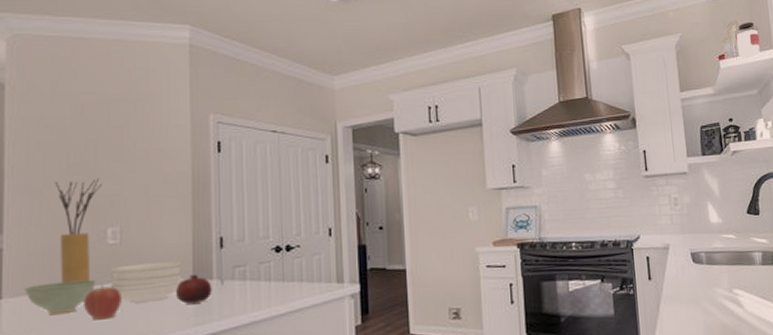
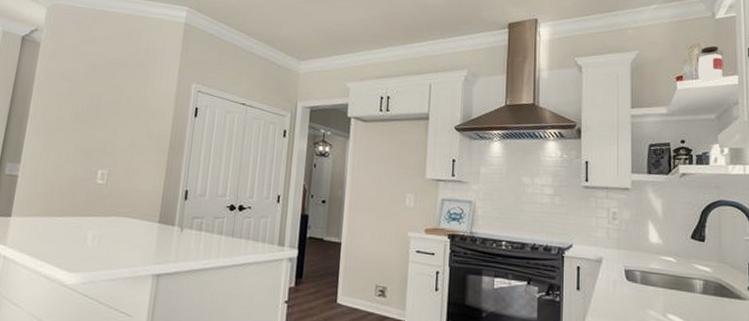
bowl: present [23,279,96,314] -> none [28,209,83,237]
vase: present [55,178,103,283] -> none [56,127,101,212]
fruit: present [82,285,122,320] -> none [70,217,101,247]
bowl: present [110,261,183,303] -> none [93,203,153,238]
fruit: present [176,274,212,305] -> none [143,219,173,246]

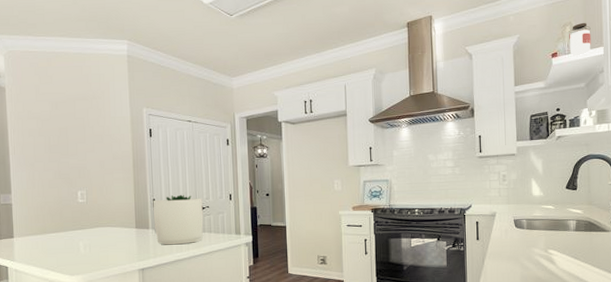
planter: none [181,188,245,250] -> present [153,194,204,245]

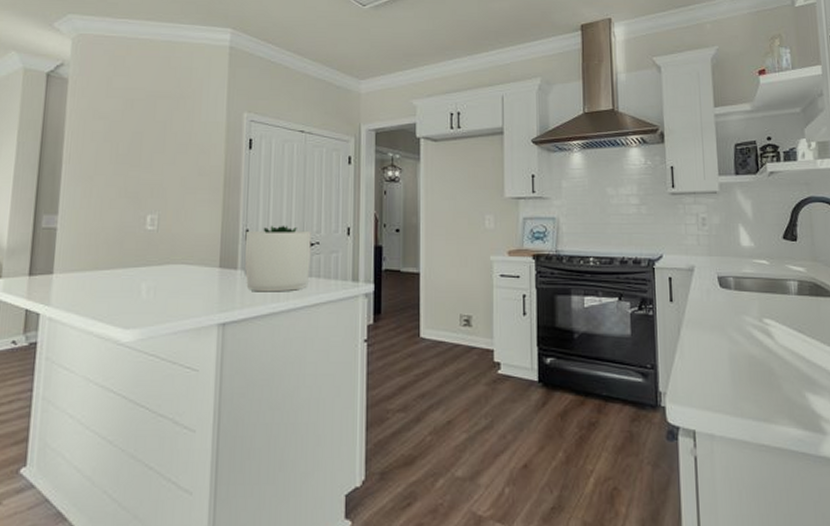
jar: present [569,23,591,56] -> none [778,36,806,74]

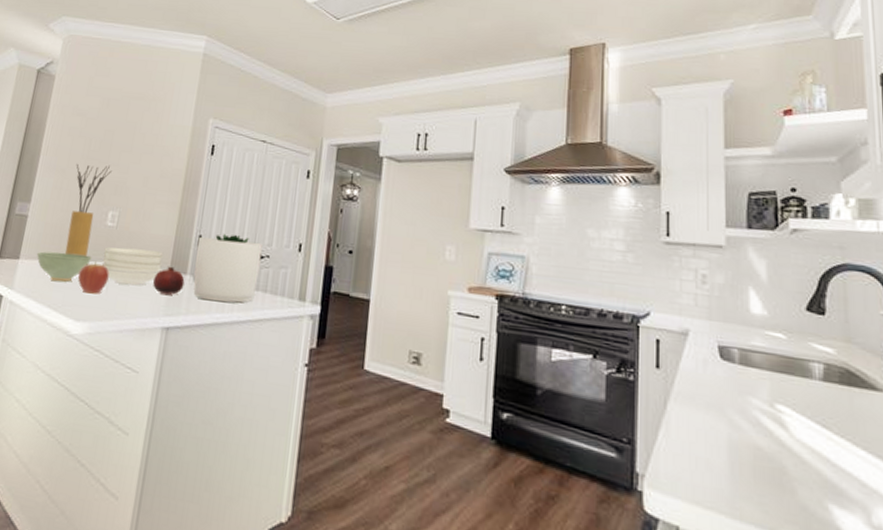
bowl: none [72,262,134,291] -> present [36,251,92,282]
vase: none [103,168,146,263] -> present [64,164,113,256]
fruit: none [121,268,156,300] -> present [77,262,110,294]
bowl: none [146,250,211,287] -> present [101,247,164,286]
fruit: none [204,263,236,292] -> present [153,266,185,296]

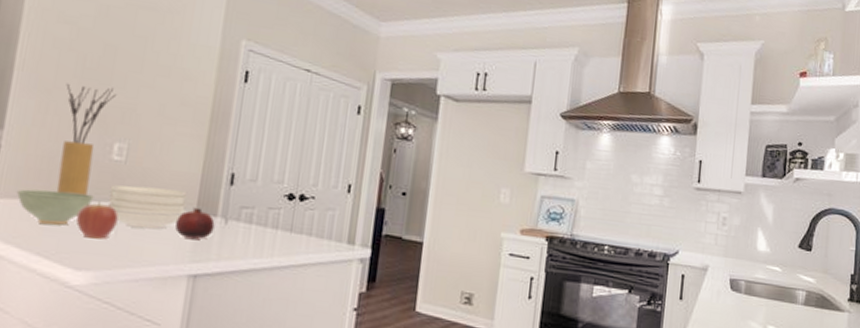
planter: present [193,234,263,303] -> none [225,172,307,248]

